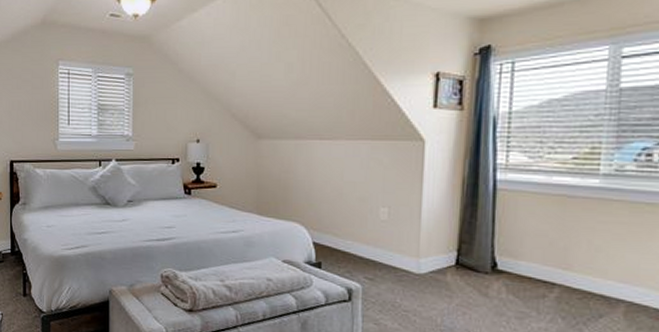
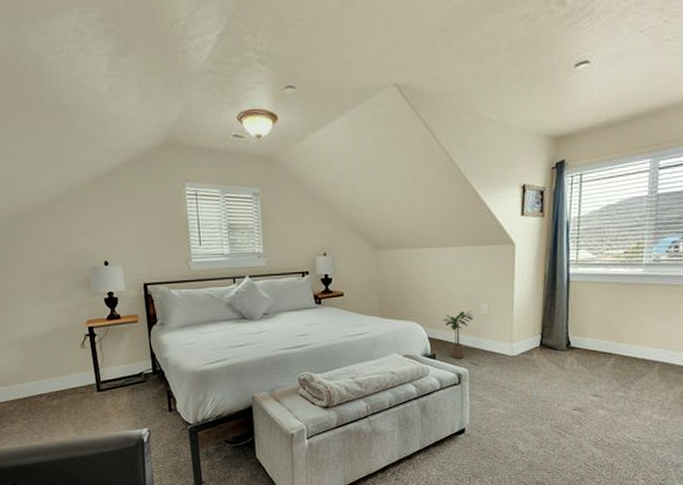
potted plant: none [331,214,371,272] -> present [442,310,474,360]

